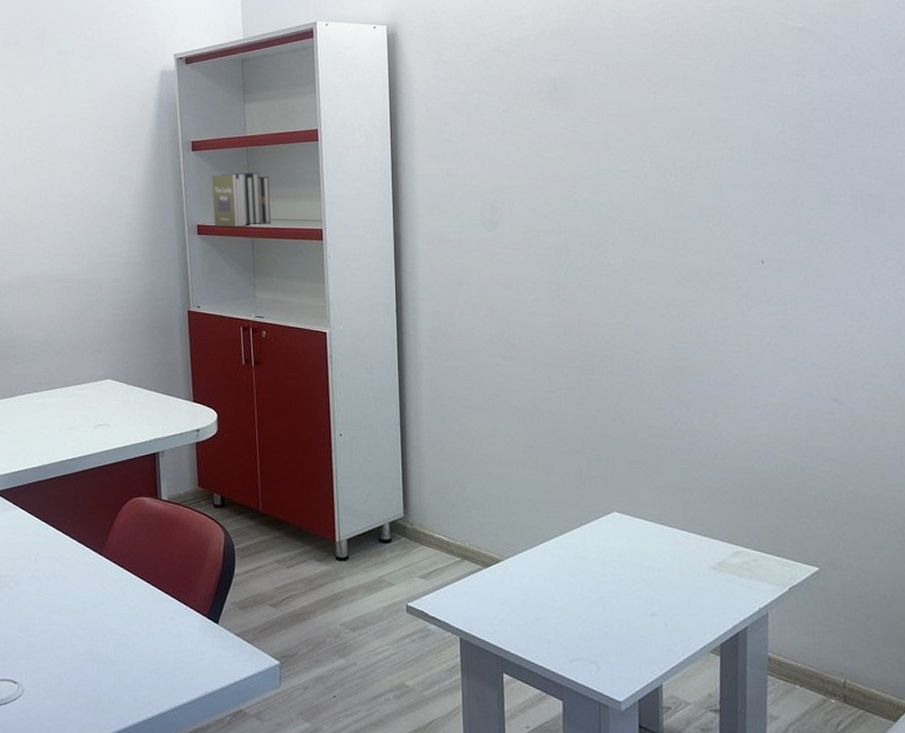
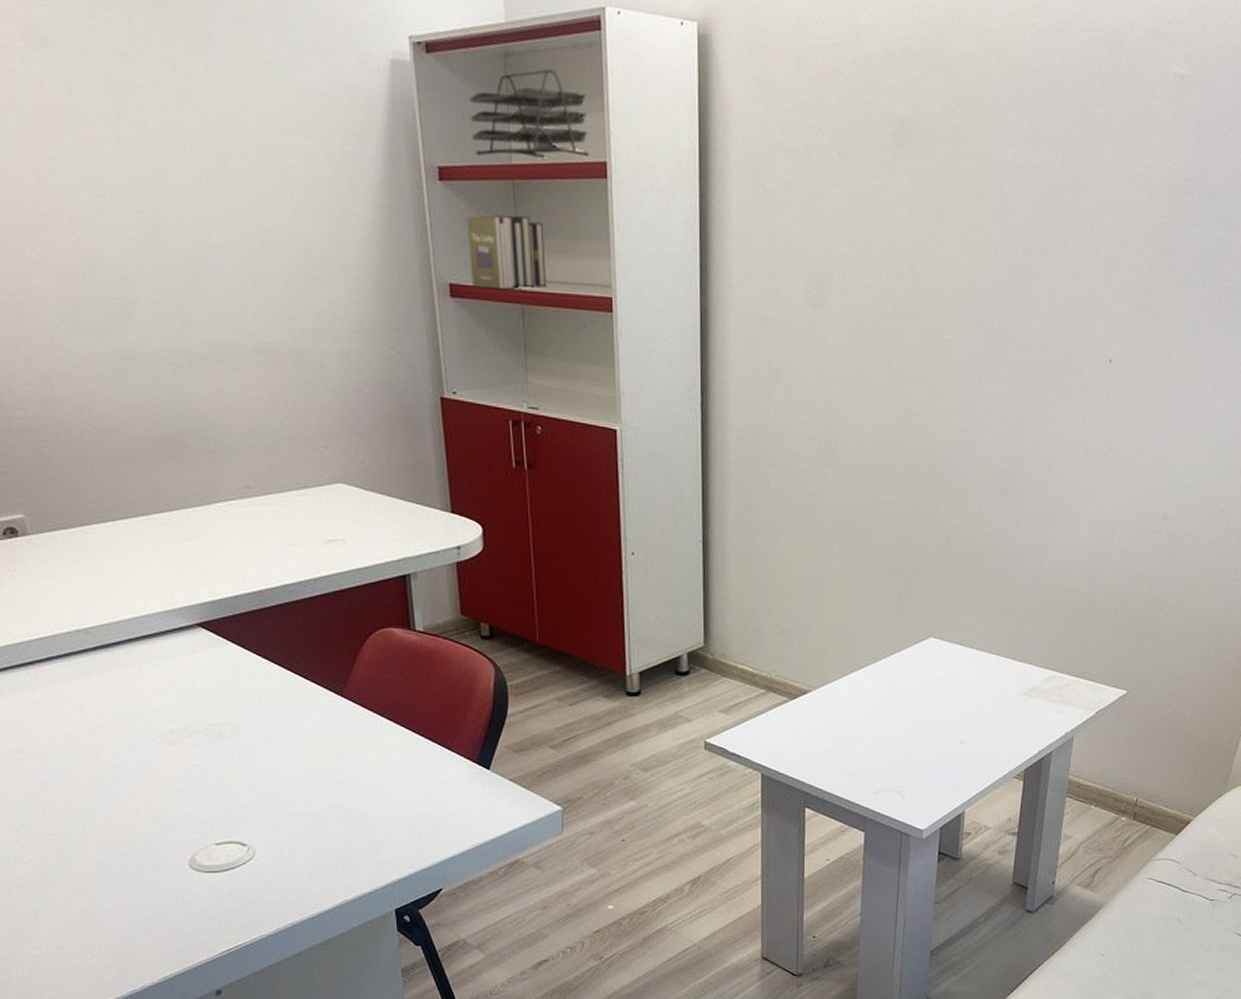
file organizer: none [216,68,305,132] -> present [469,69,590,159]

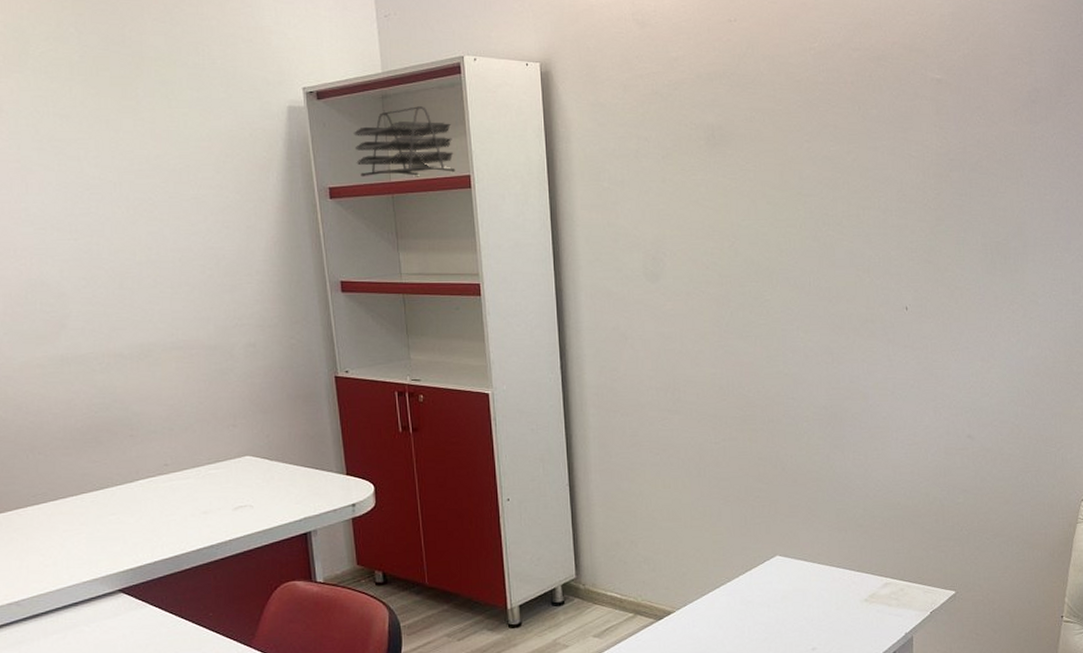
books: present [467,215,546,289] -> none [354,222,423,283]

